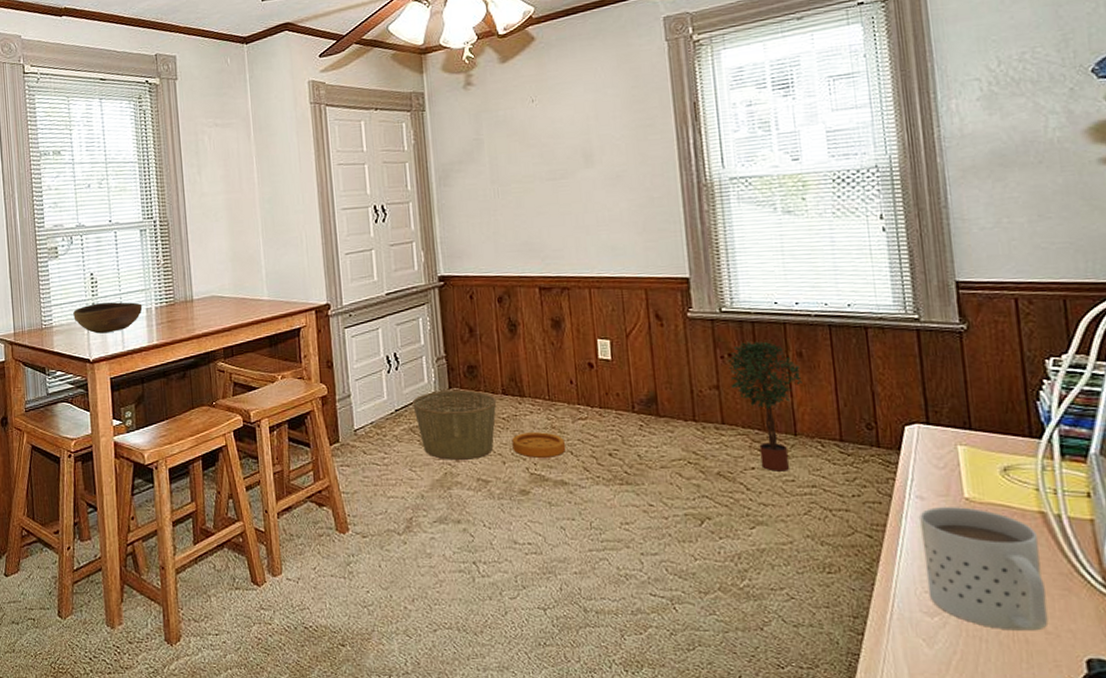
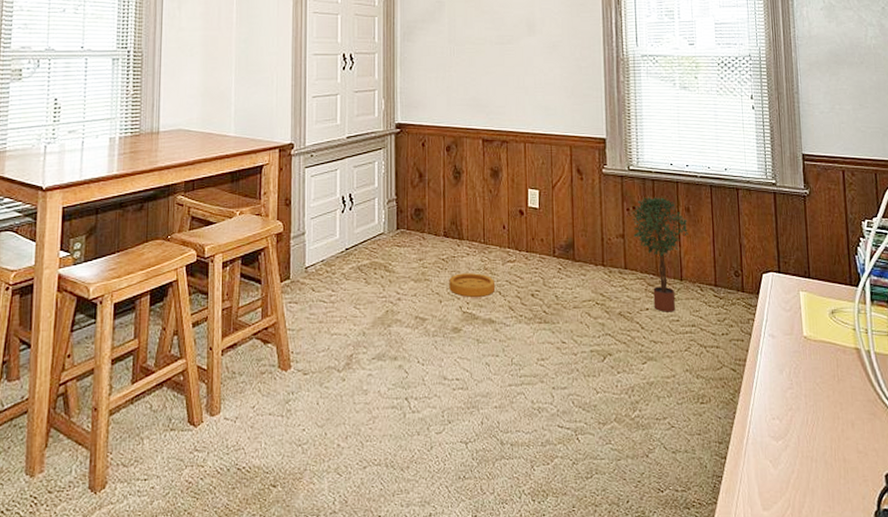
bowl: present [73,302,143,334] -> none [30,130,106,161]
basket: present [412,389,497,460] -> none [362,231,438,298]
mug: present [919,507,1049,631] -> none [771,344,860,451]

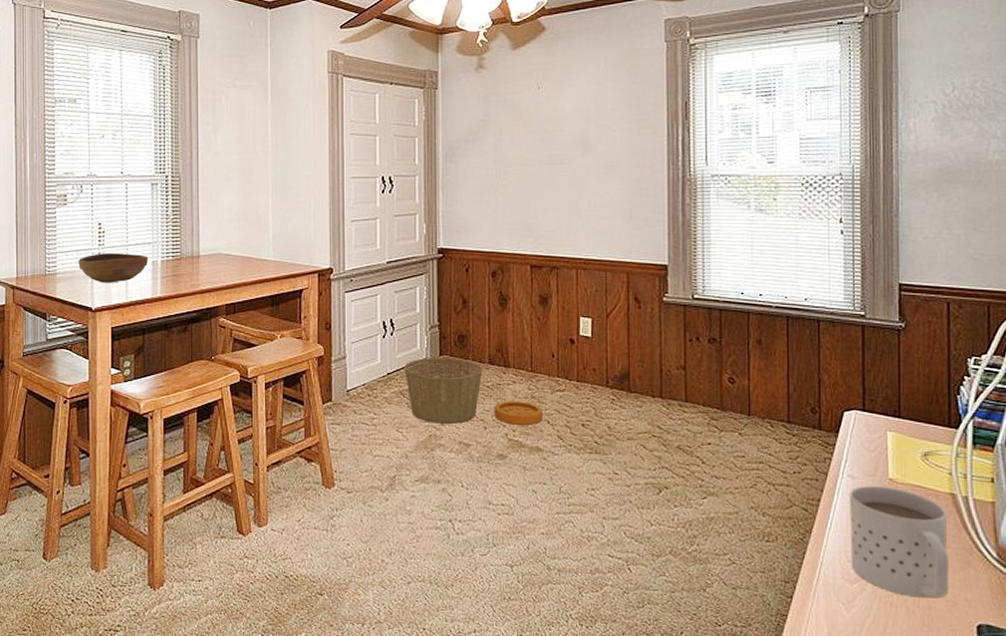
bowl: none [30,130,106,161] -> present [78,253,149,283]
basket: none [362,231,438,298] -> present [404,357,483,424]
potted tree: present [632,197,688,312] -> none [696,328,759,448]
mug: none [771,344,860,451] -> present [850,486,949,599]

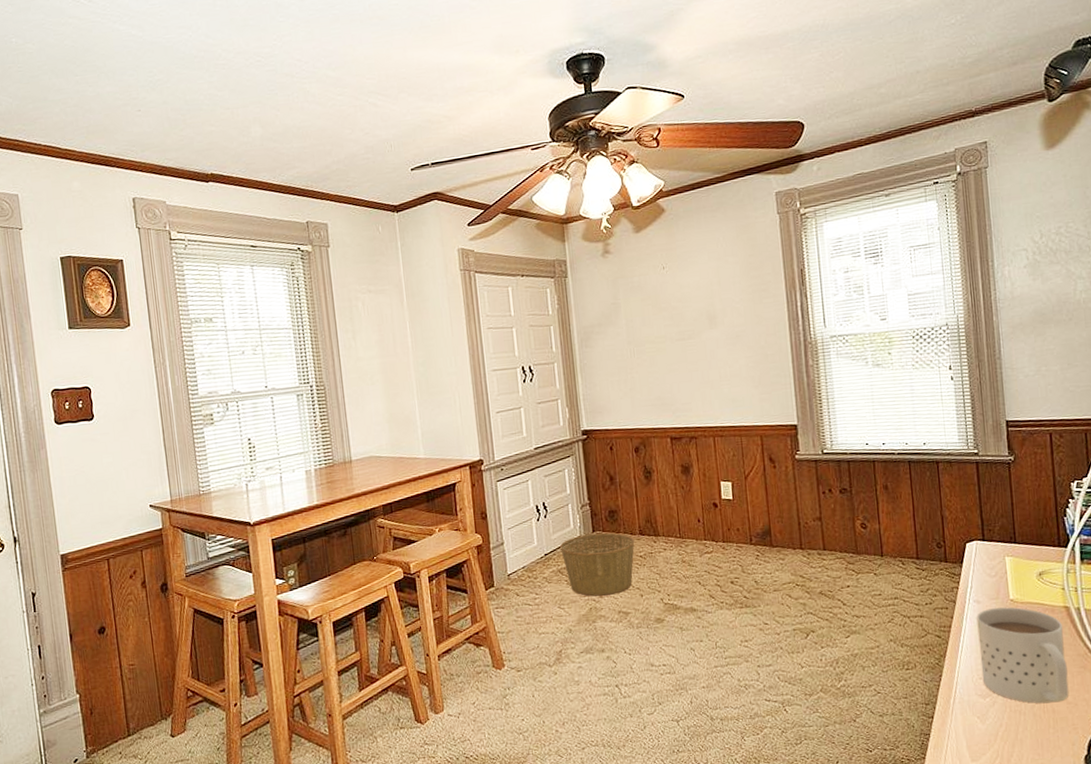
bowl: present [78,253,149,283] -> none [231,465,302,497]
pet bowl: present [494,401,544,425] -> none [648,566,695,590]

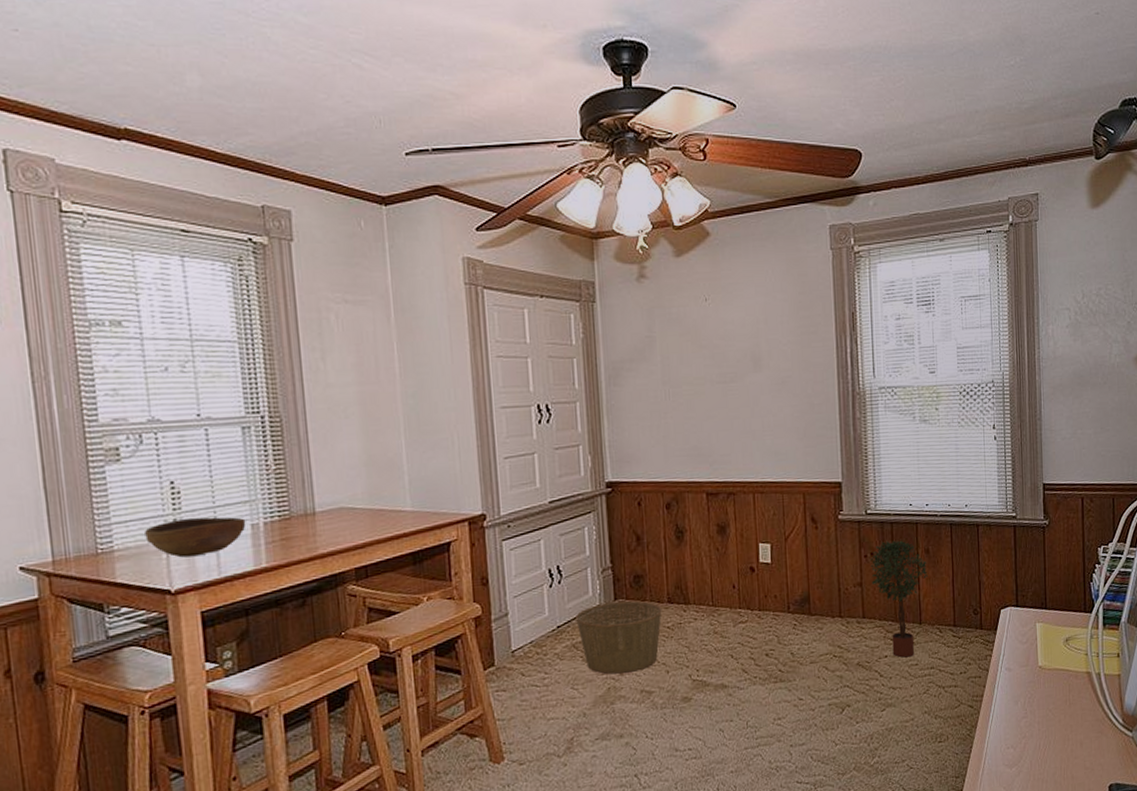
bowl: none [231,465,302,497] -> present [145,517,246,558]
potted tree: none [829,477,888,588] -> present [870,540,928,658]
mug: present [976,607,1069,704] -> none [1007,674,1087,771]

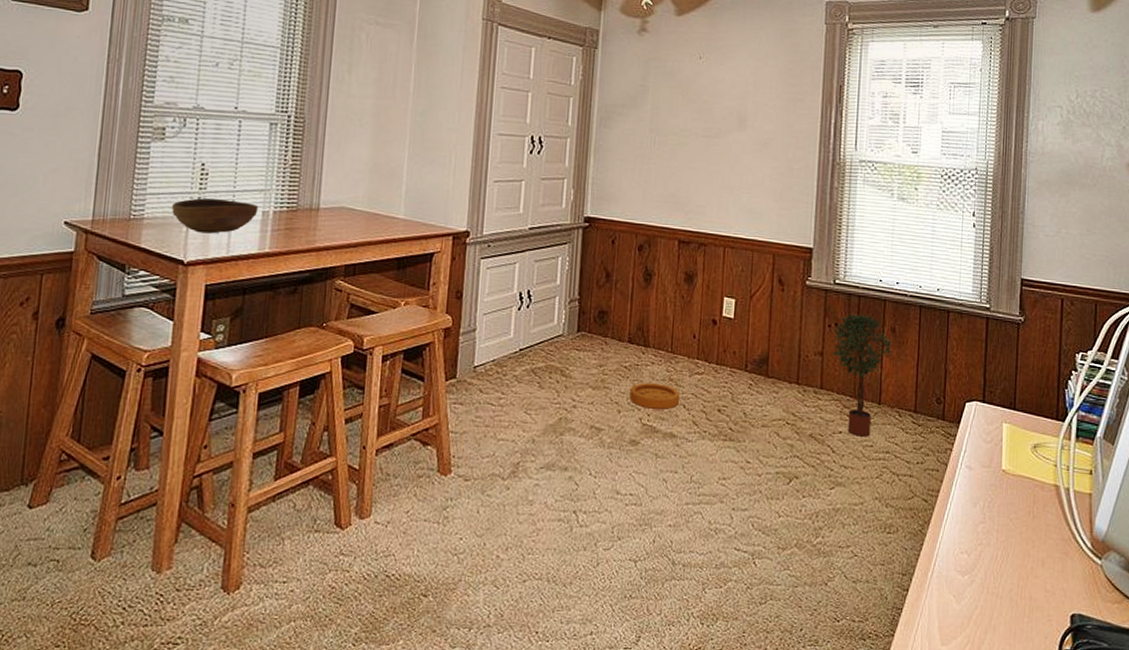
basket: present [576,601,662,675] -> none [538,333,622,406]
pet bowl: none [676,638,727,665] -> present [629,383,680,409]

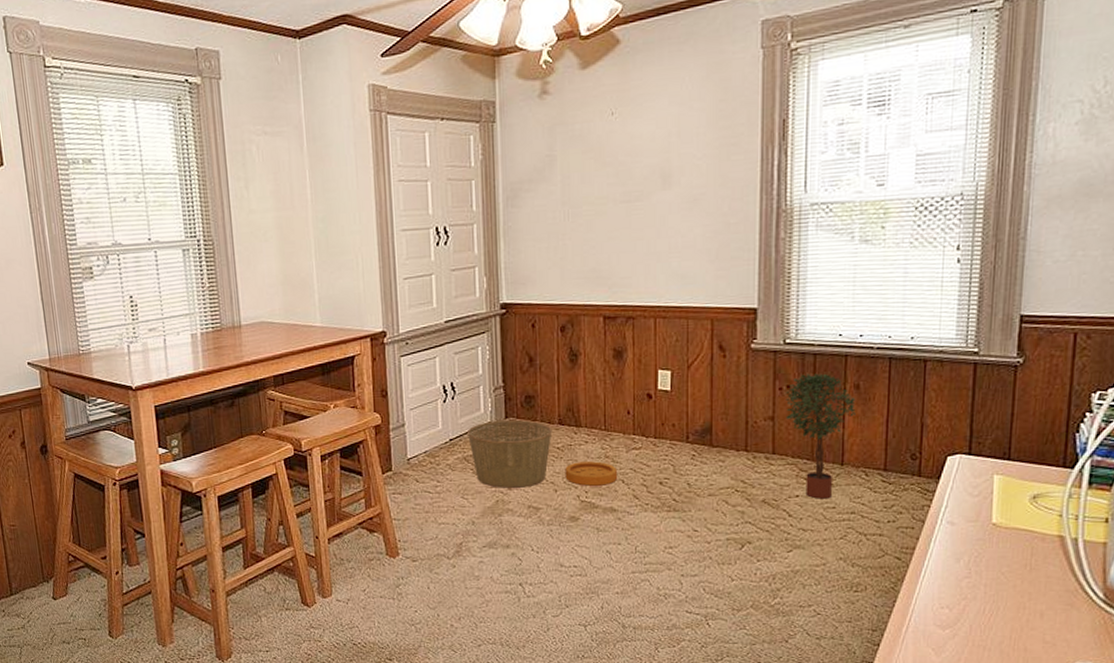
bowl: present [172,198,259,234] -> none [112,327,187,360]
basket: none [538,333,622,406] -> present [467,419,553,488]

